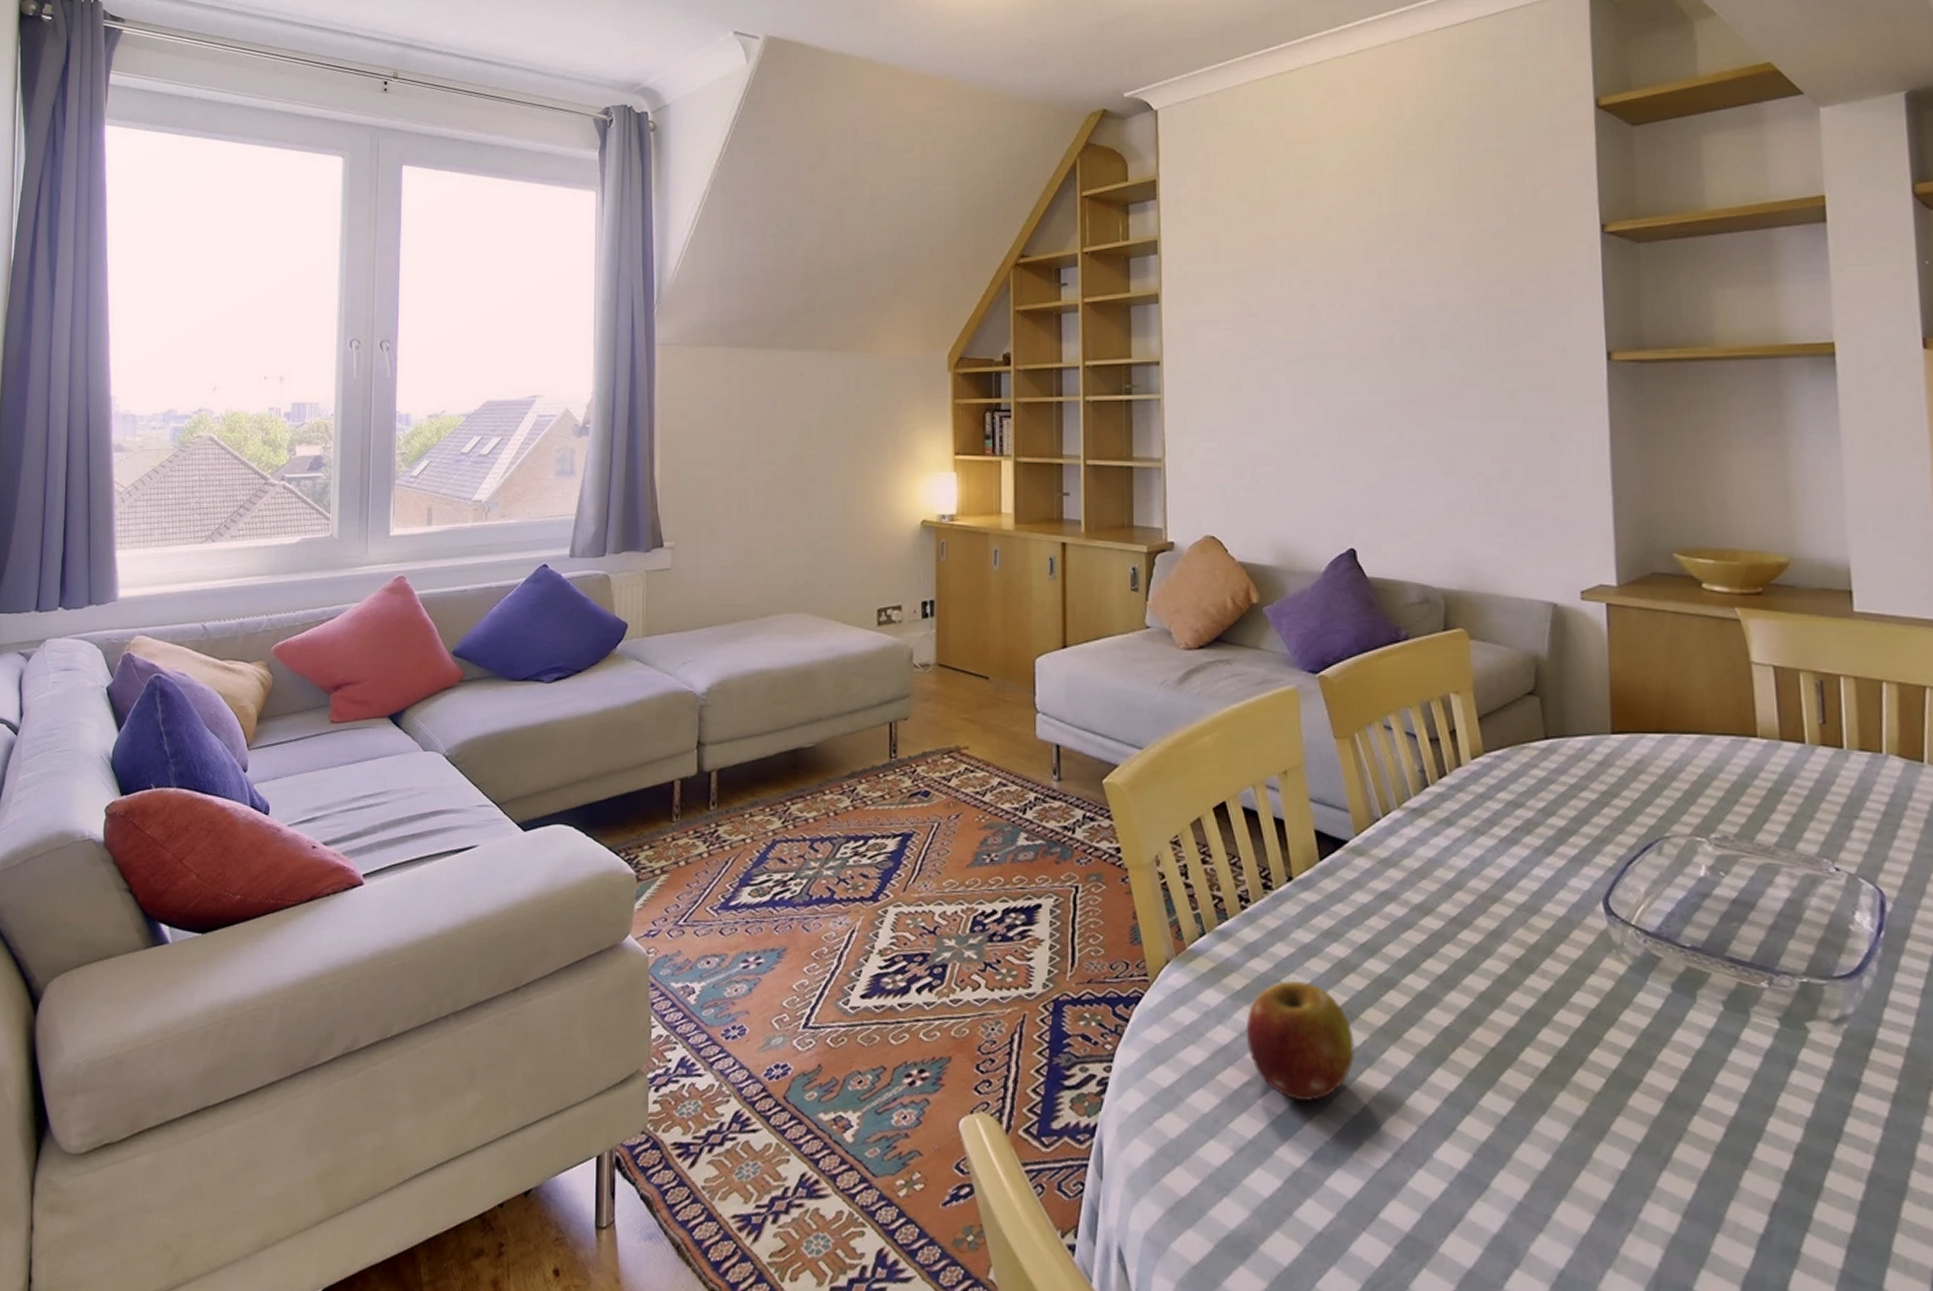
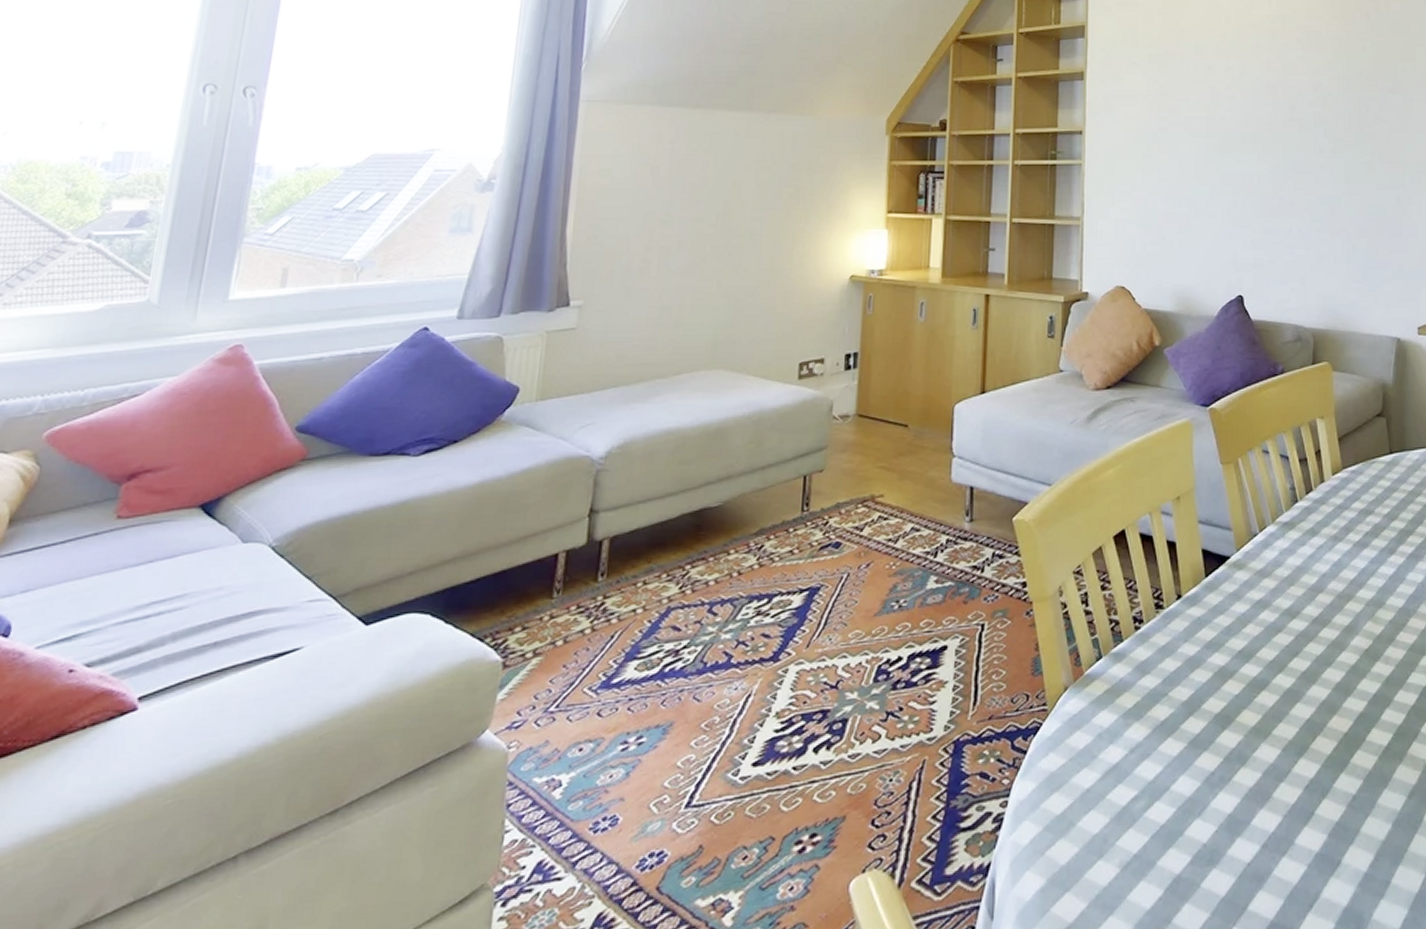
fruit: present [1246,980,1355,1102] -> none [1135,692,1231,809]

